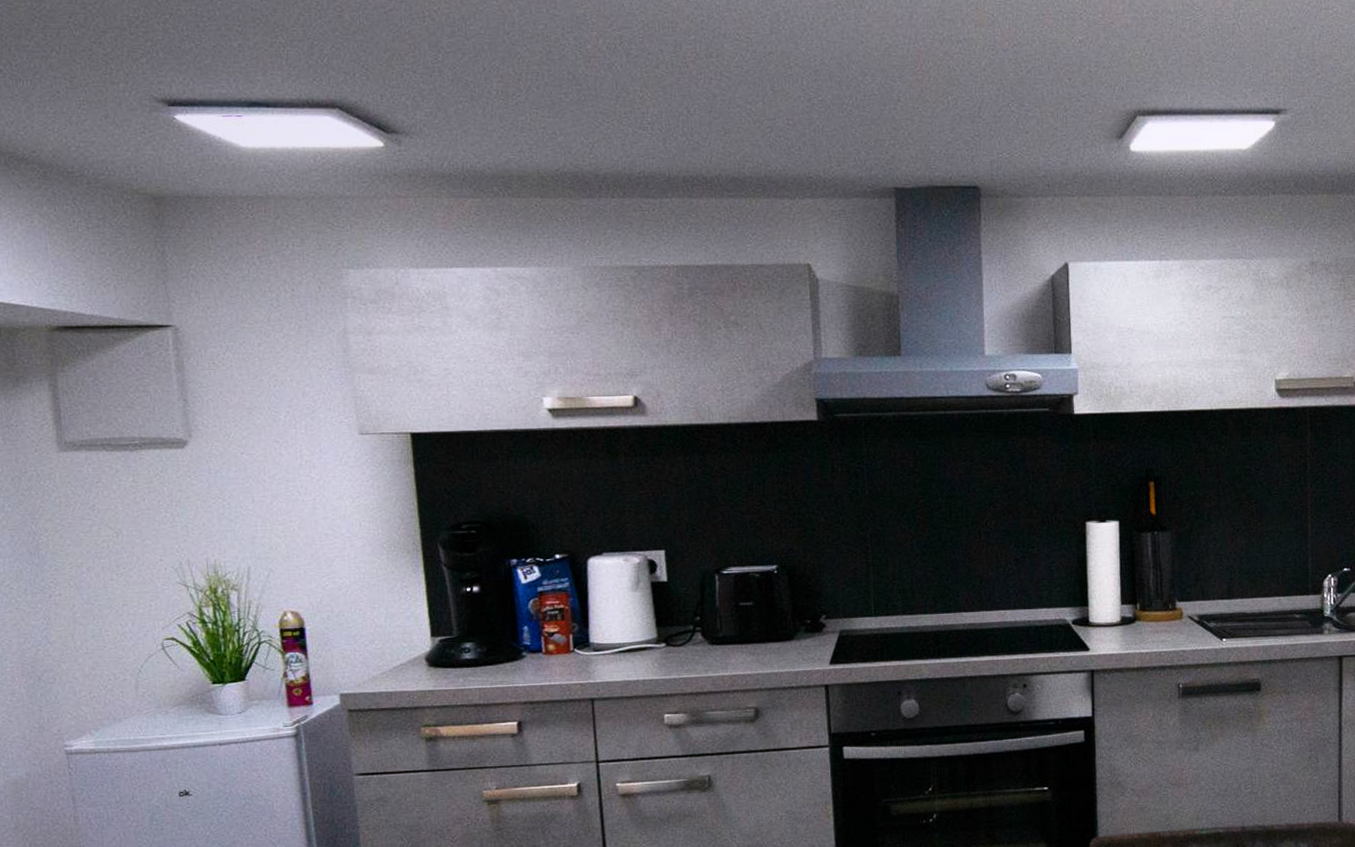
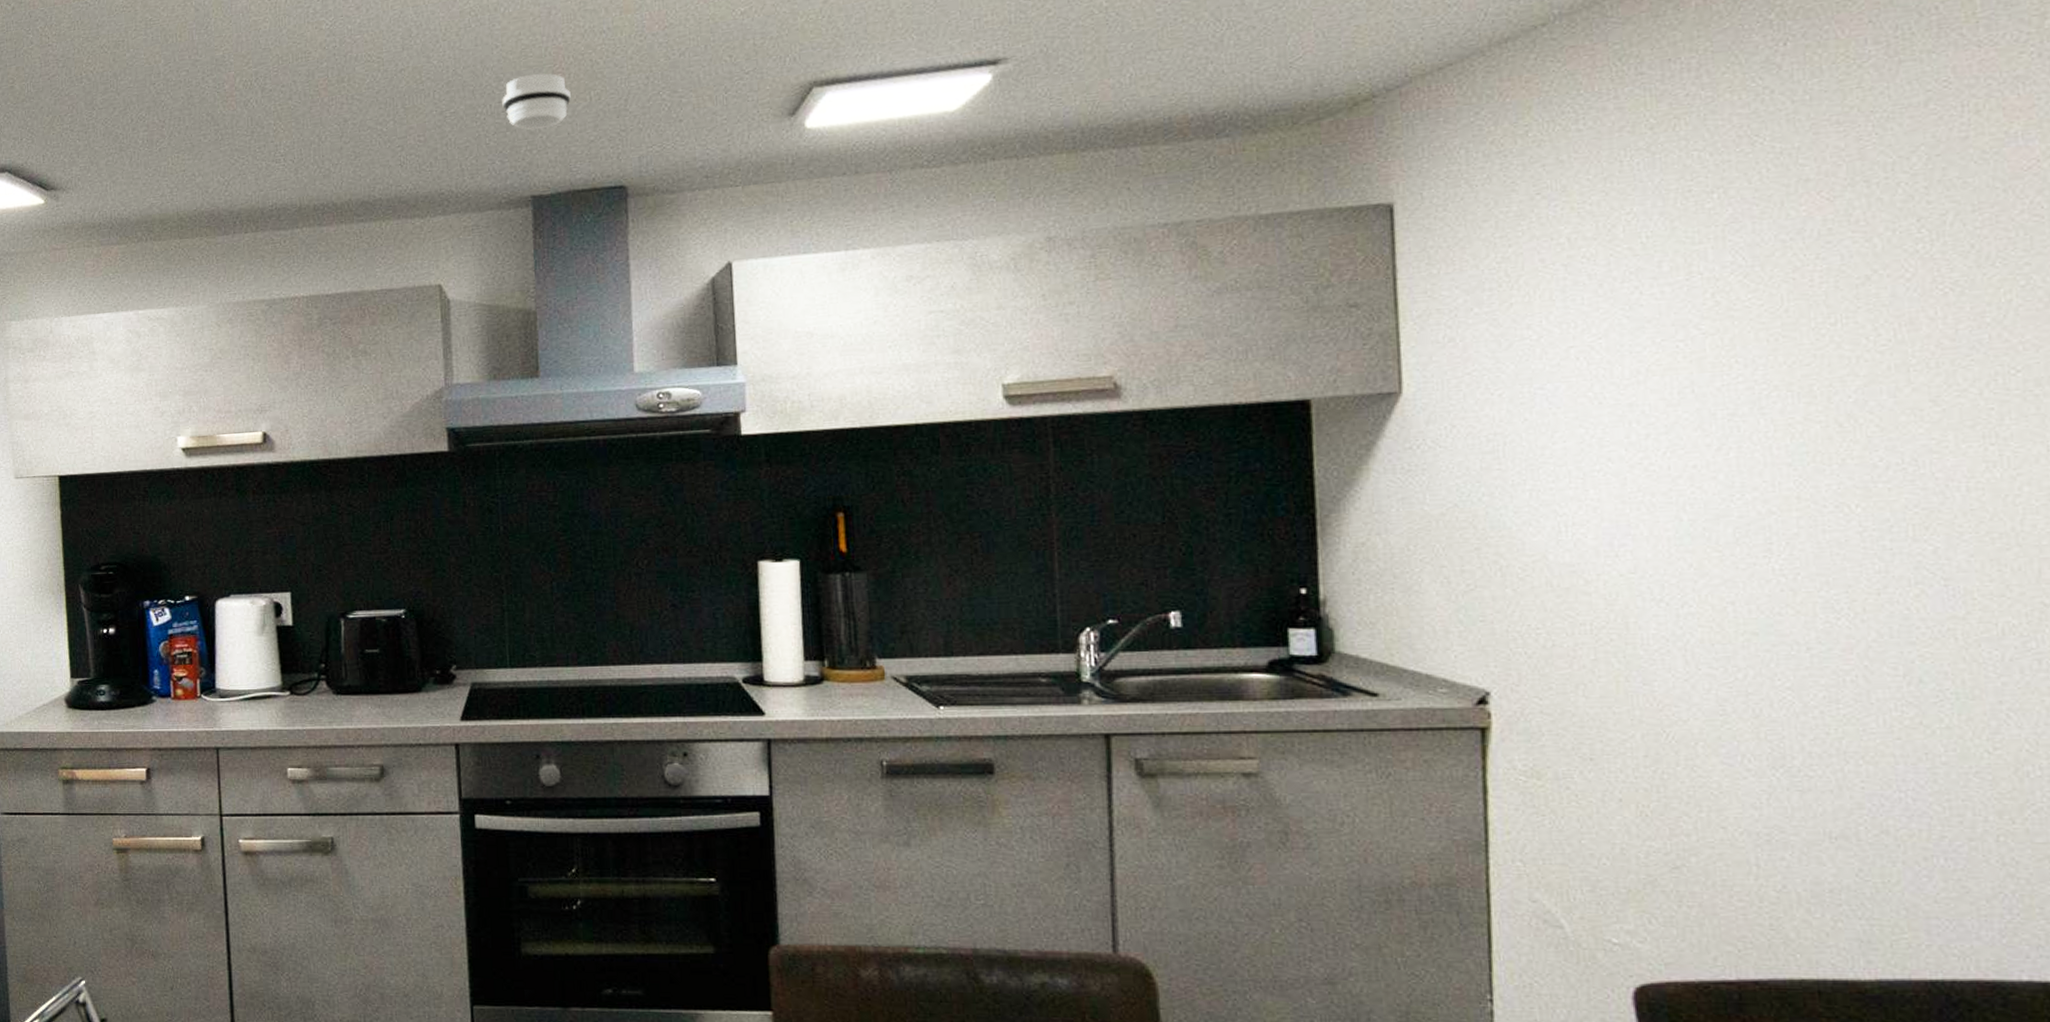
smoke detector: none [867,73,931,126] -> present [502,73,571,130]

